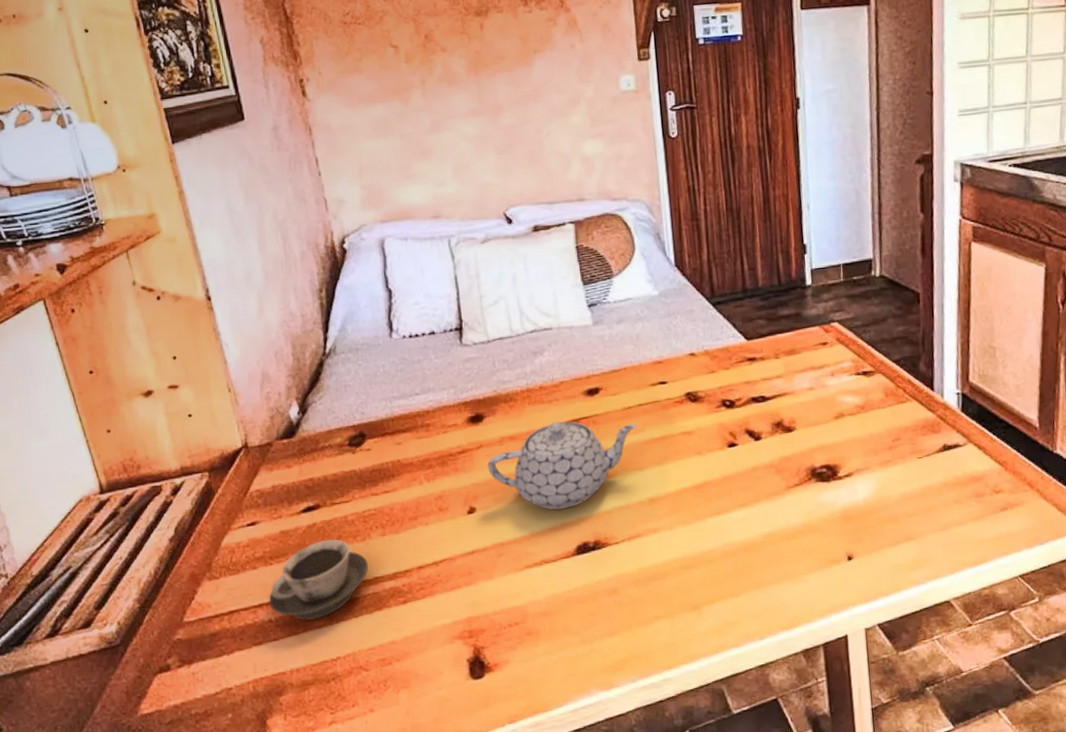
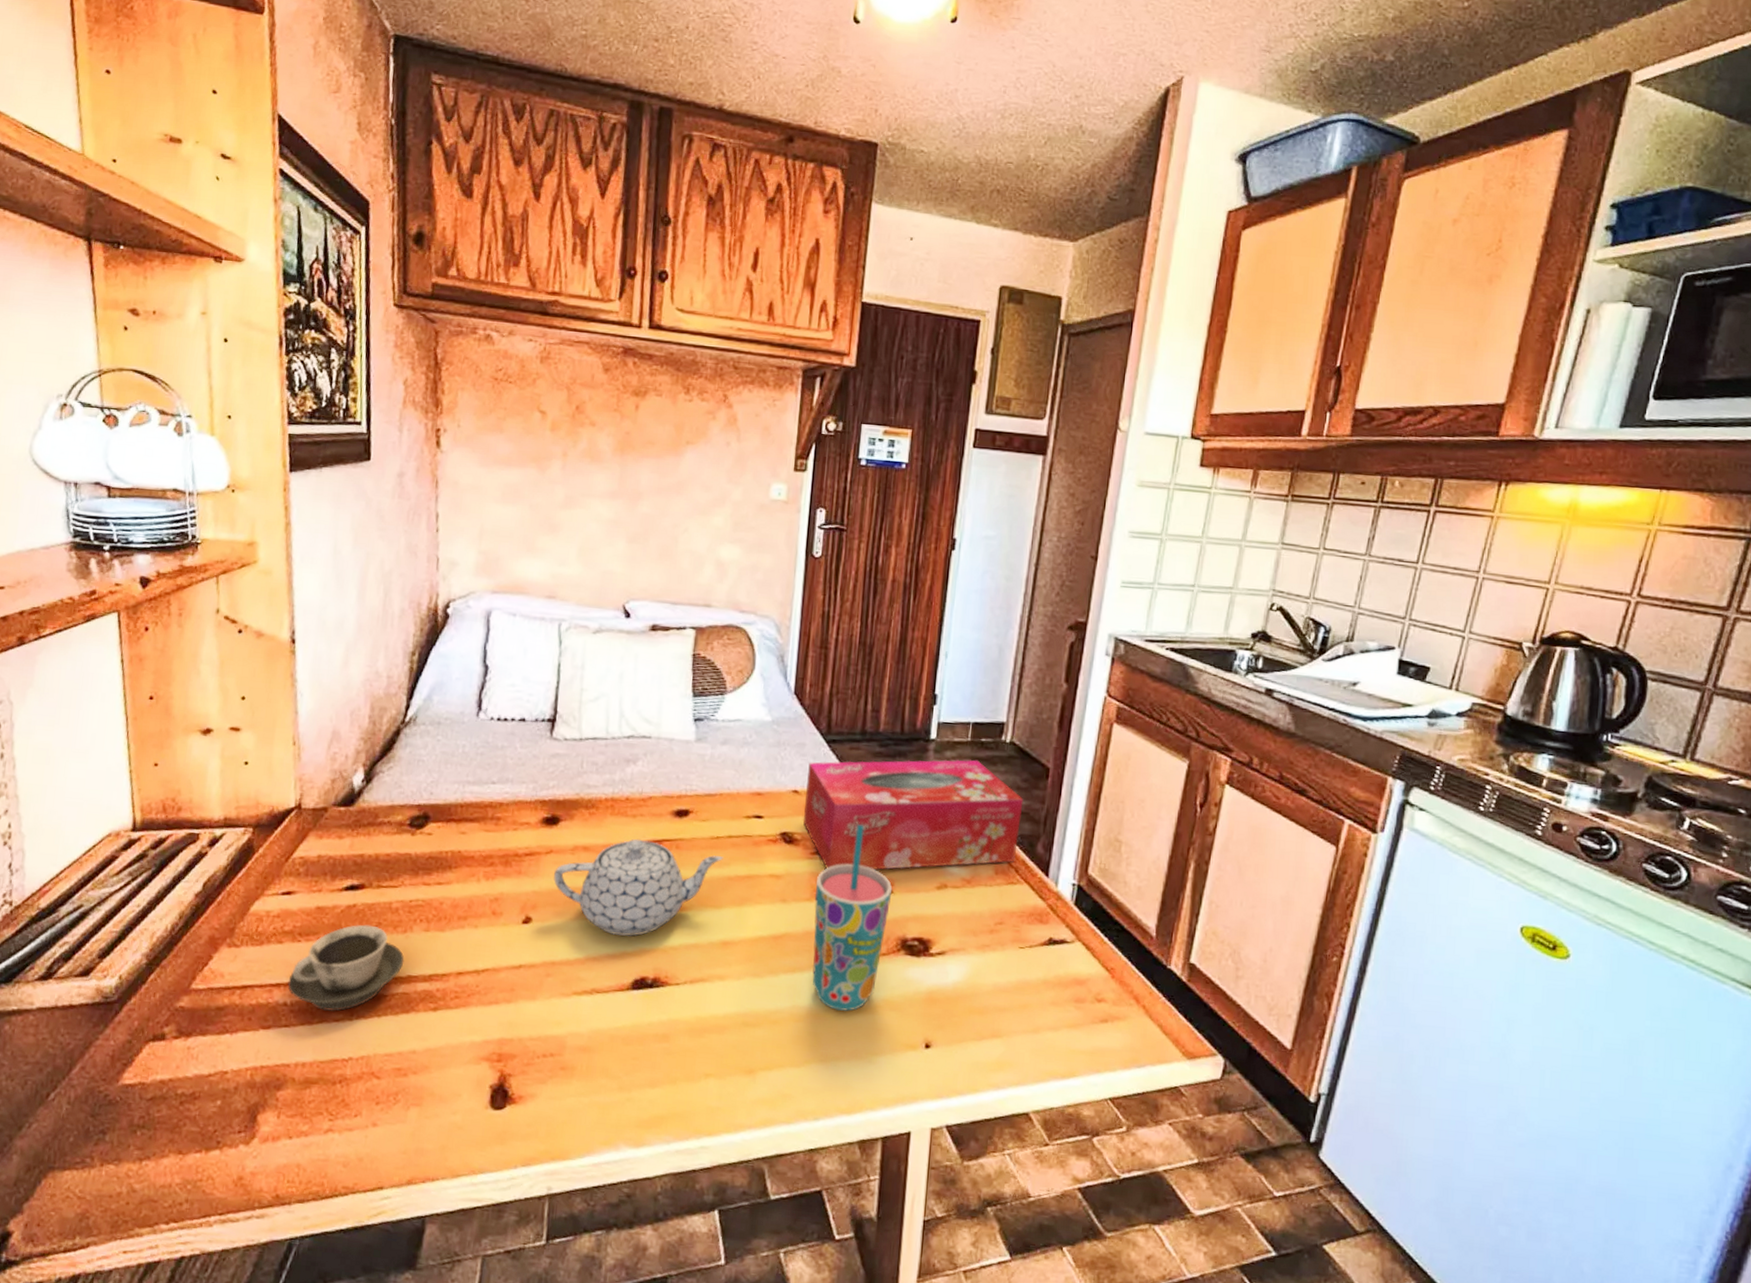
tissue box: none [700,297,902,418] -> present [803,759,1024,870]
cup: none [724,374,796,541] -> present [812,824,893,1011]

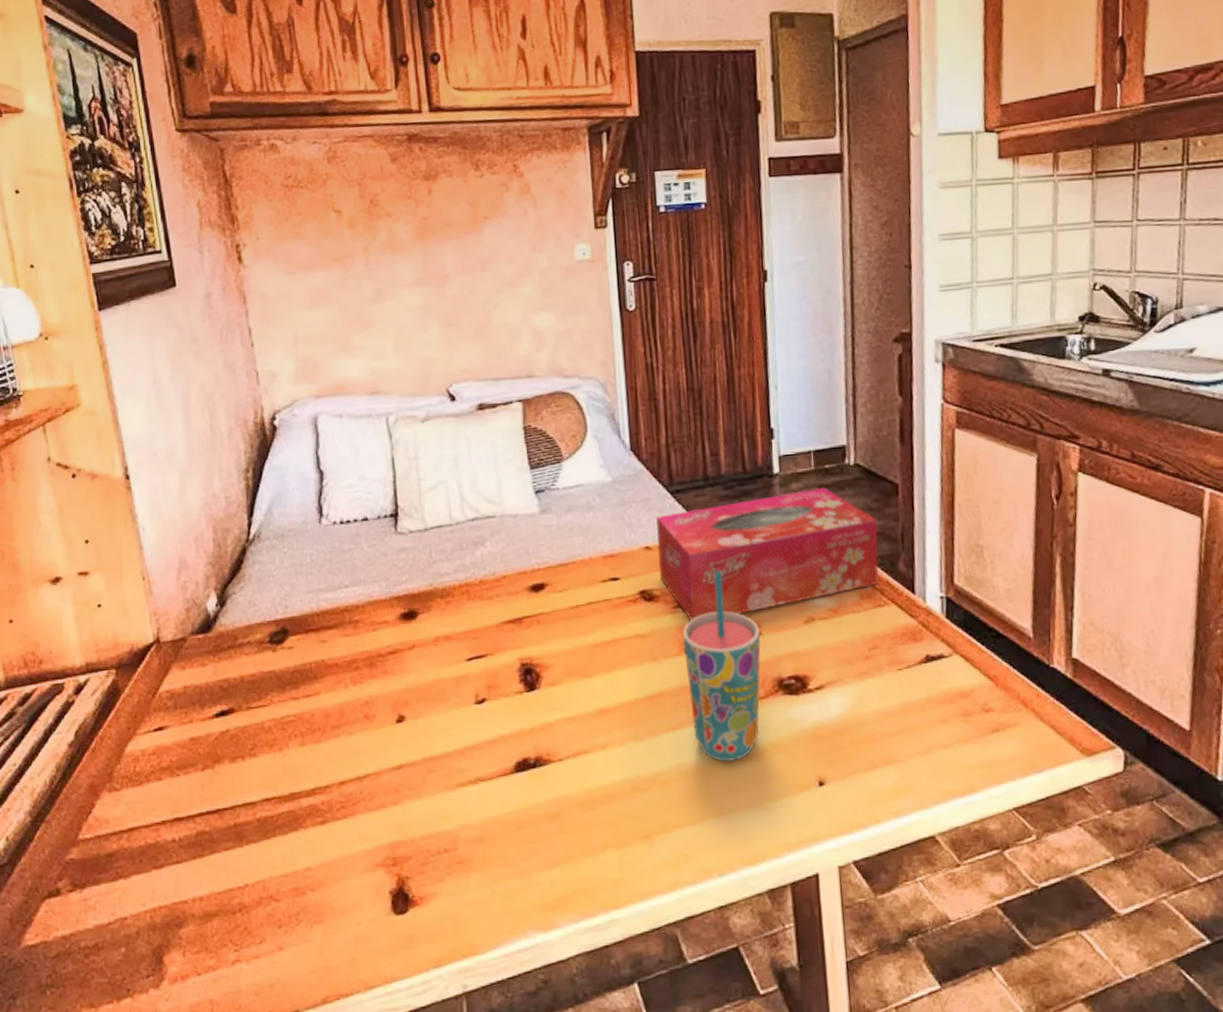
cup: present [288,924,405,1011] -> none [173,748,285,841]
teapot: present [554,838,723,937] -> none [420,620,586,720]

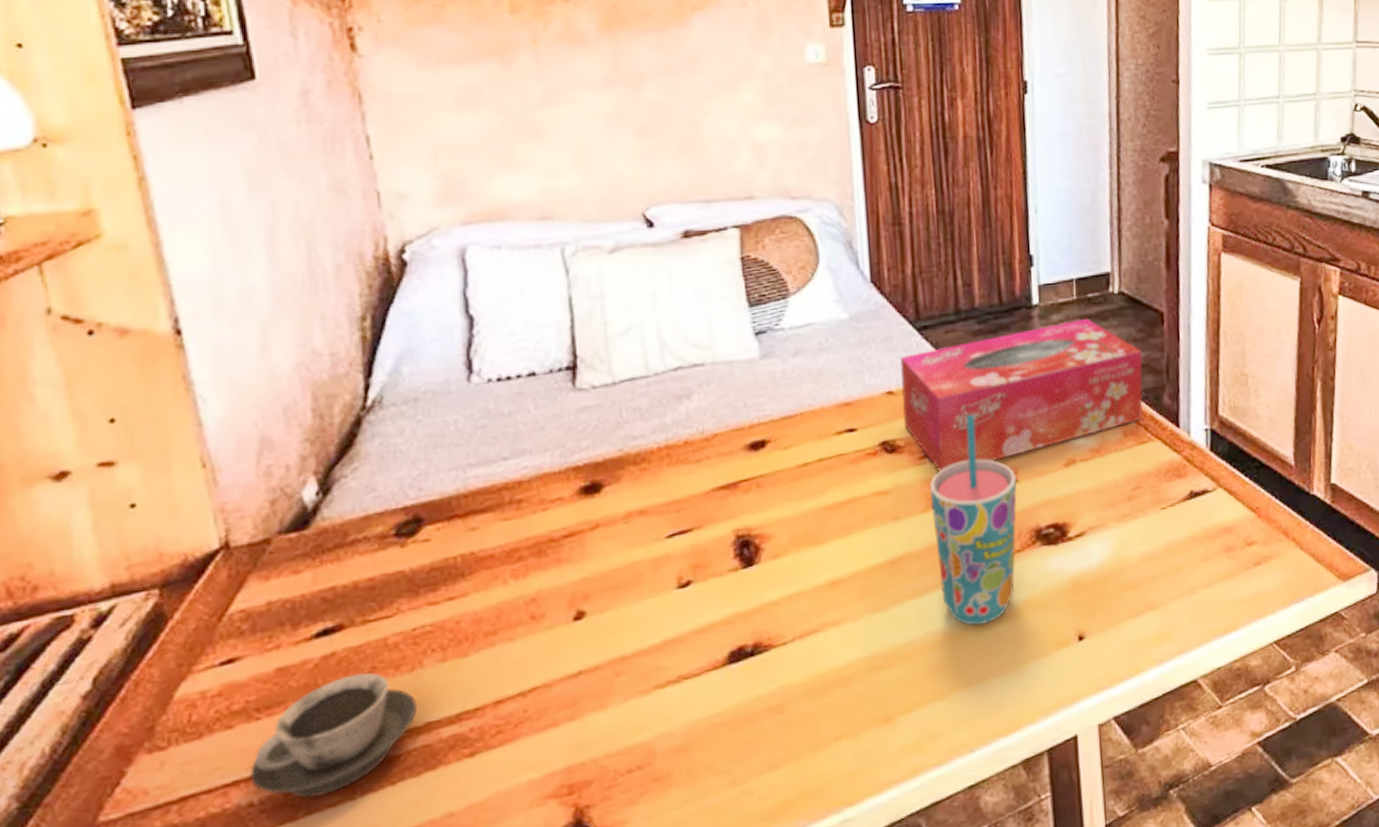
cup: none [173,748,285,841] -> present [250,672,418,798]

